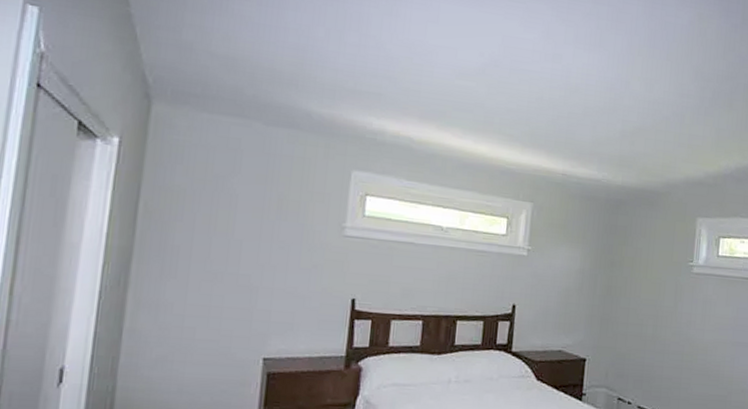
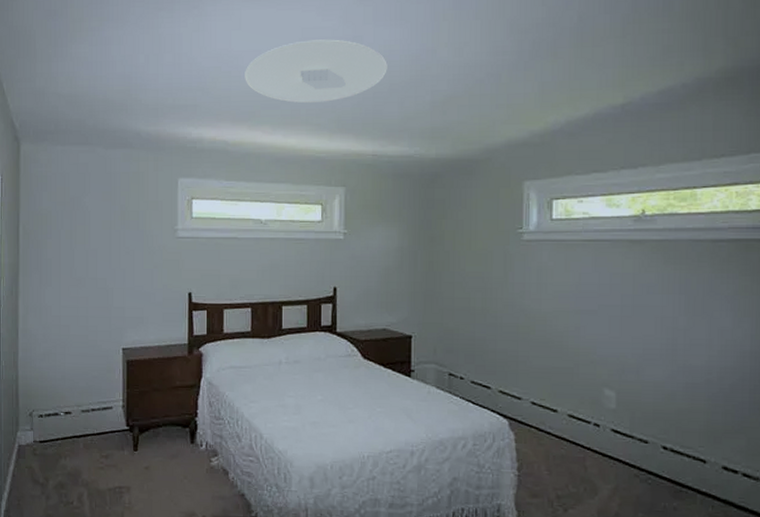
ceiling light: none [438,47,584,115] -> present [245,39,387,103]

